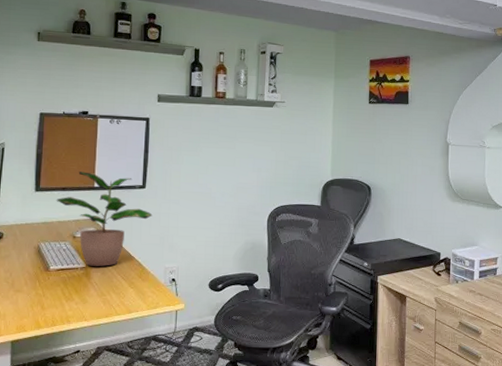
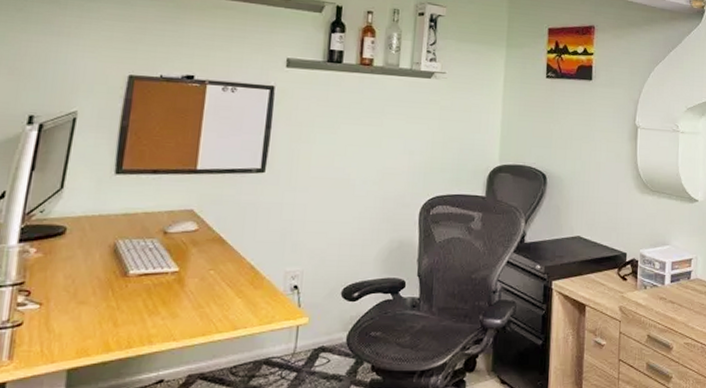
potted plant: present [56,171,153,266] -> none [143,150,273,270]

